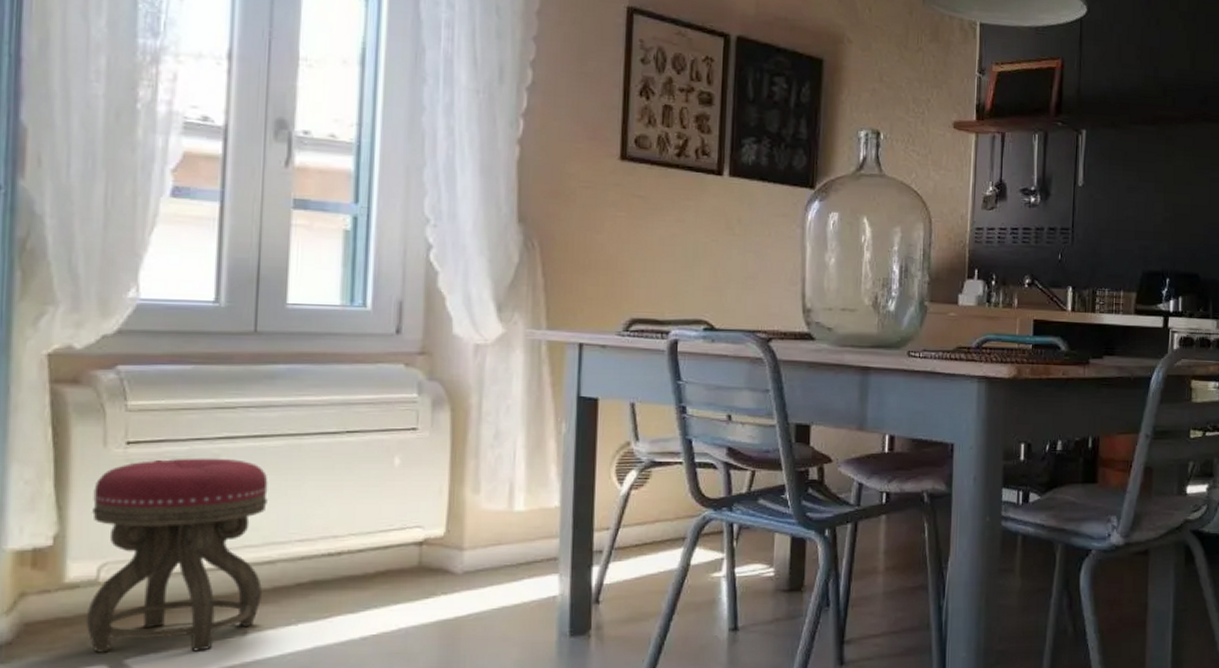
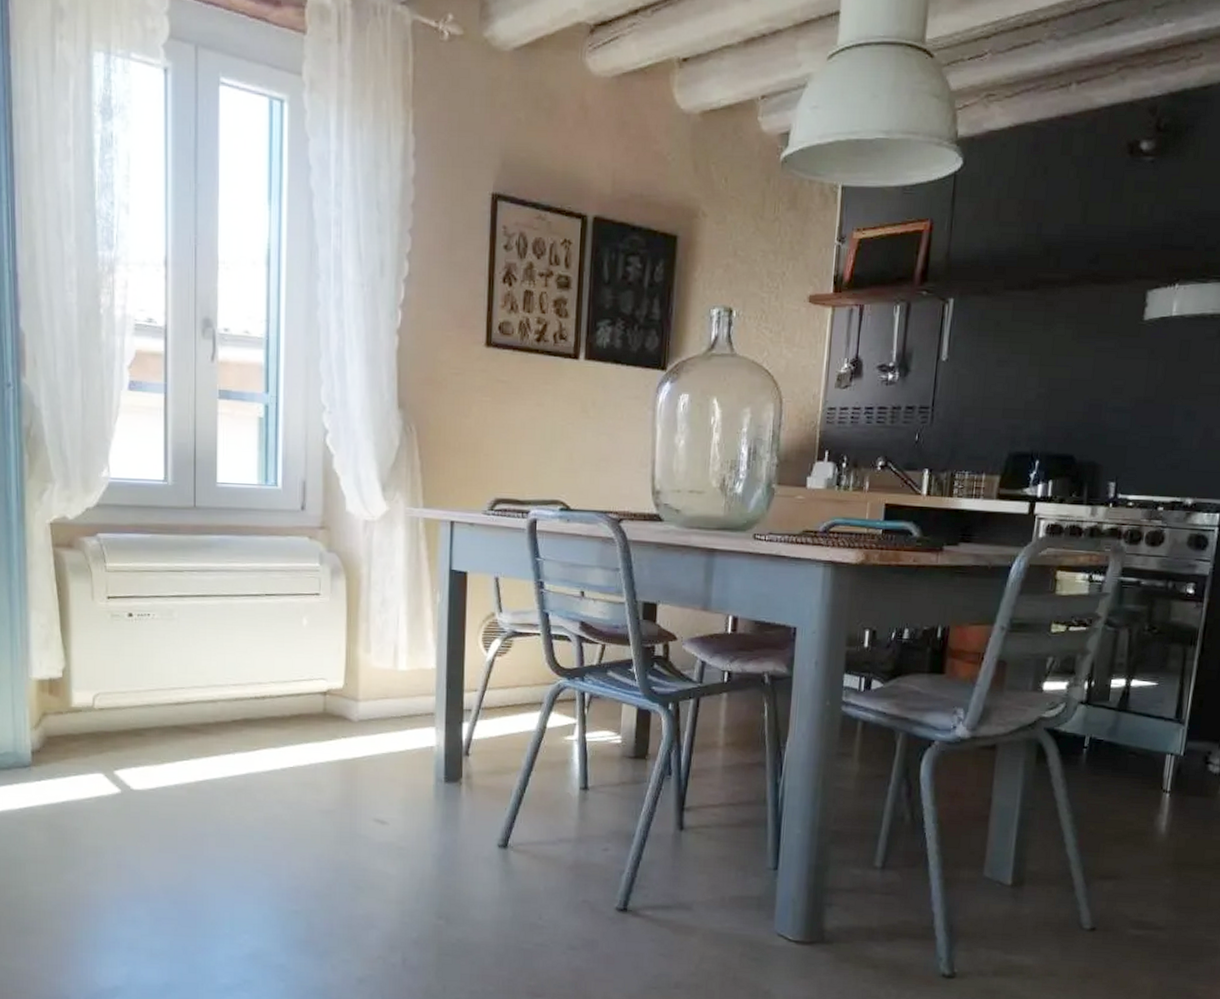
stool: present [85,458,268,653] -> none [87,611,209,769]

